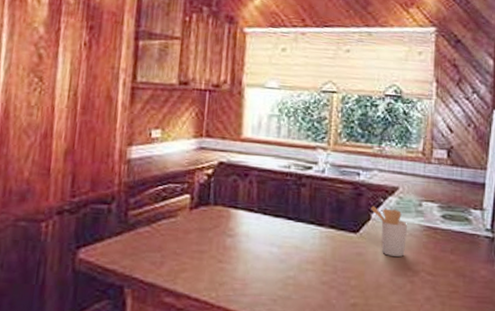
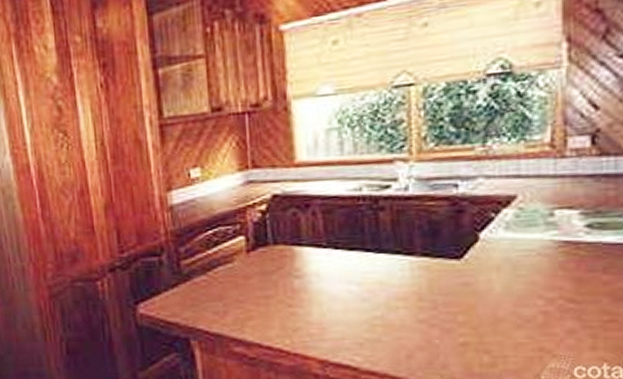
utensil holder: present [371,206,408,257] -> none [478,223,535,283]

